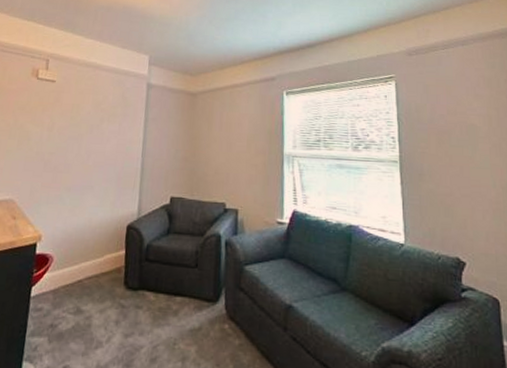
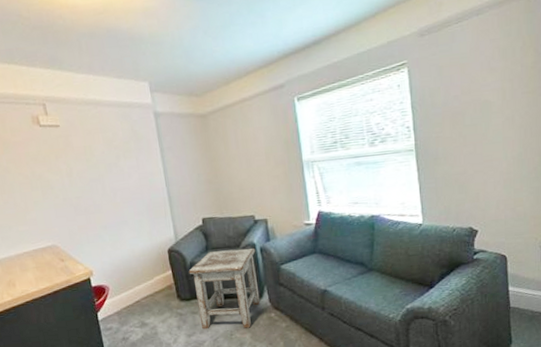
stool: none [143,236,220,339] -> present [188,247,261,330]

